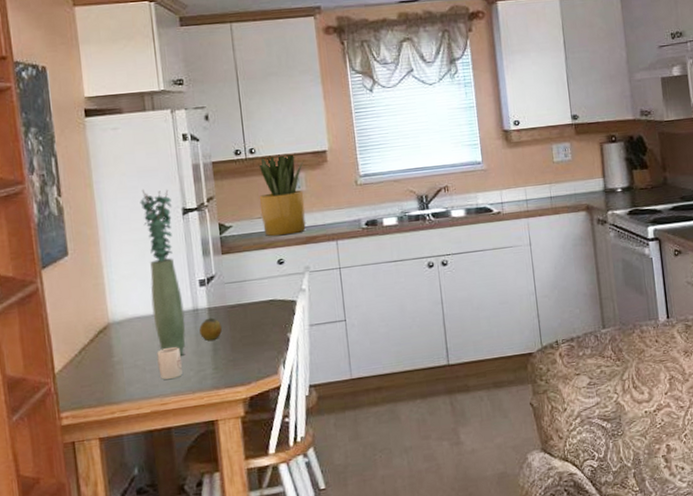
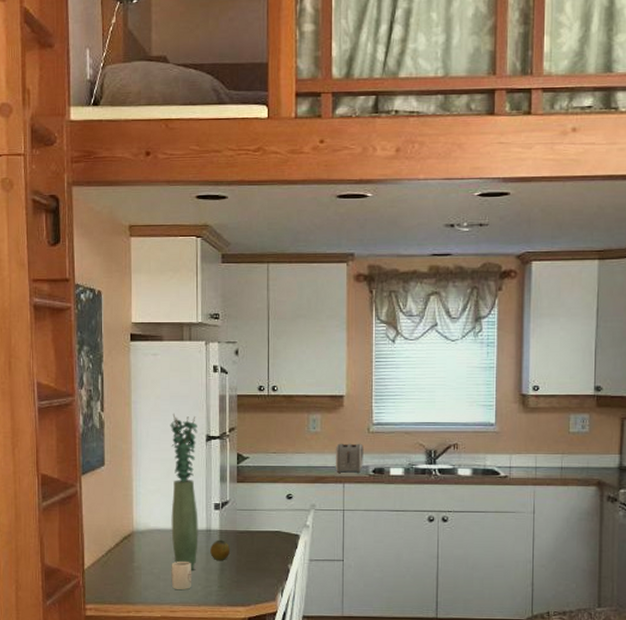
planter: present [259,153,306,237] -> none [276,394,322,472]
toaster: none [324,197,355,231] -> present [335,443,363,474]

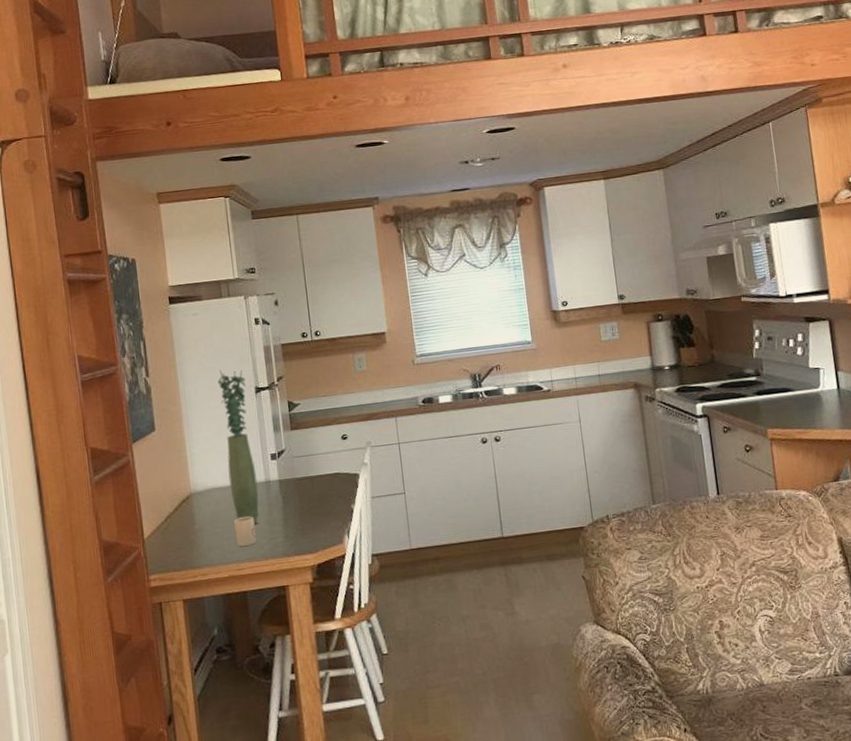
fruit: present [210,539,231,560] -> none [271,489,292,511]
toaster: present [335,443,363,474] -> none [383,376,413,409]

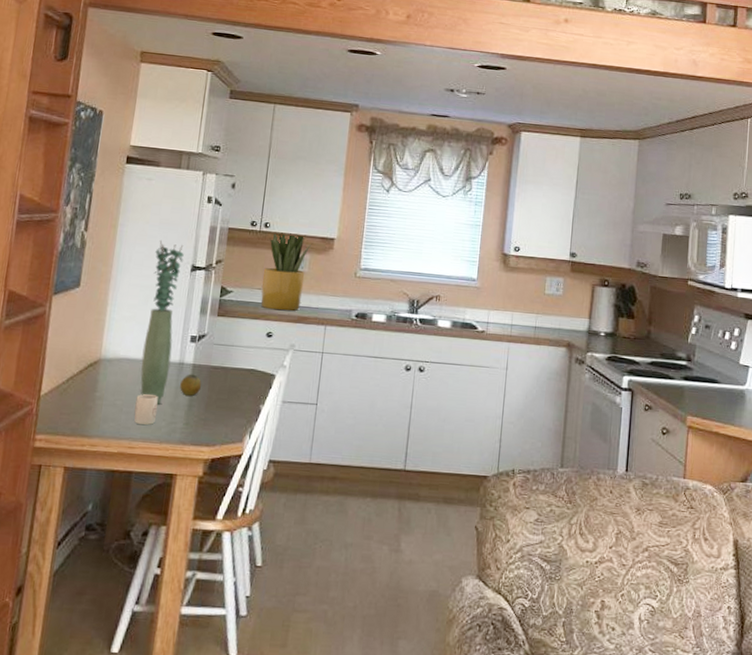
fruit: none [271,489,292,511] -> present [180,374,202,396]
planter: none [324,335,367,414] -> present [260,232,312,311]

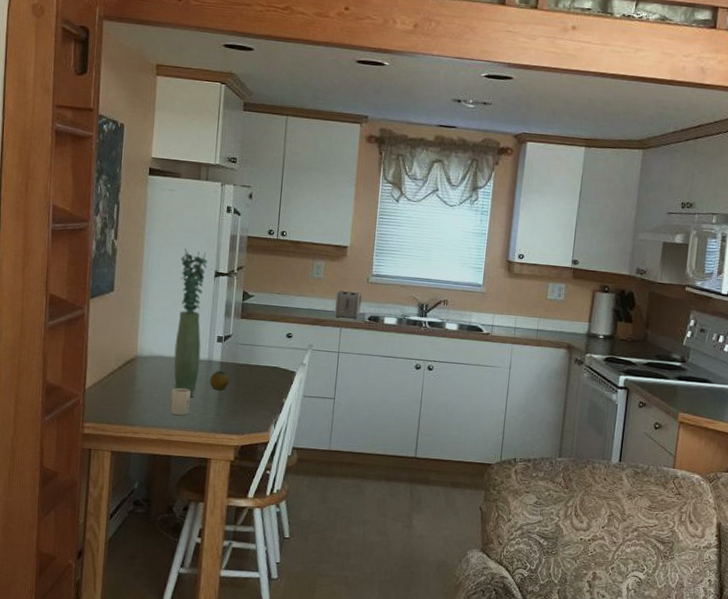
planter: present [260,232,312,311] -> none [280,240,327,314]
toaster: none [318,285,349,317] -> present [334,290,362,320]

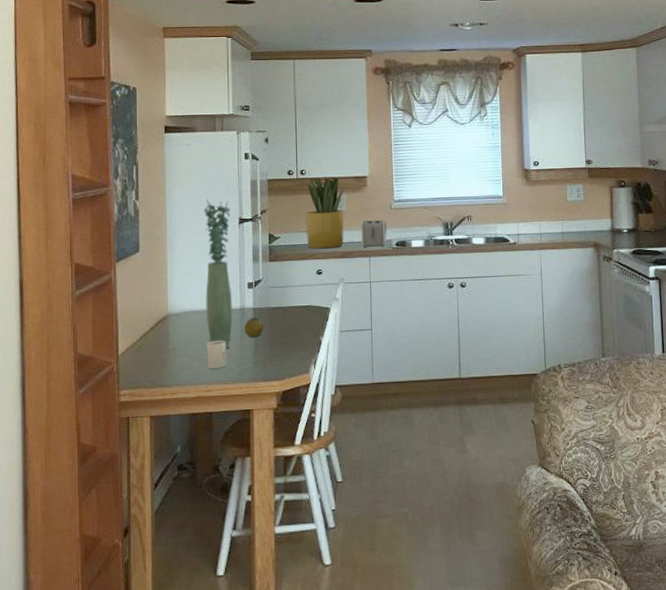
planter: none [280,240,327,314] -> present [305,176,347,249]

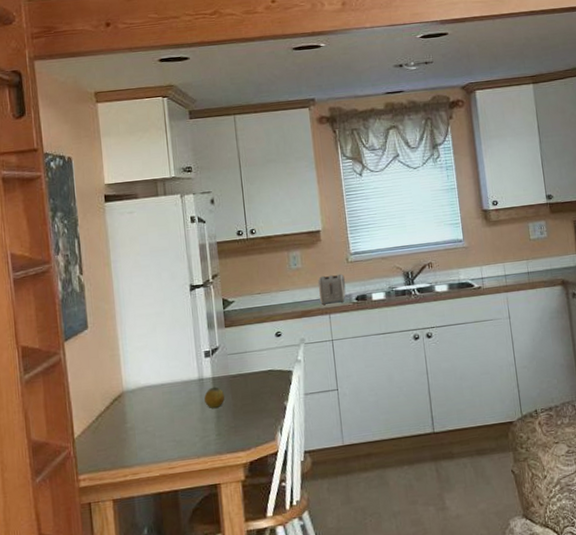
vase: present [204,198,233,349] -> none [152,267,192,423]
mug: present [206,341,227,370] -> none [165,414,189,446]
planter: present [305,176,347,249] -> none [259,233,301,311]

